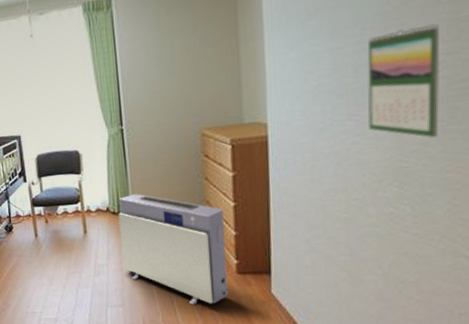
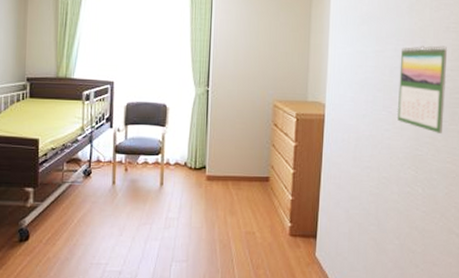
air purifier: present [118,194,228,306] -> none [192,152,284,265]

